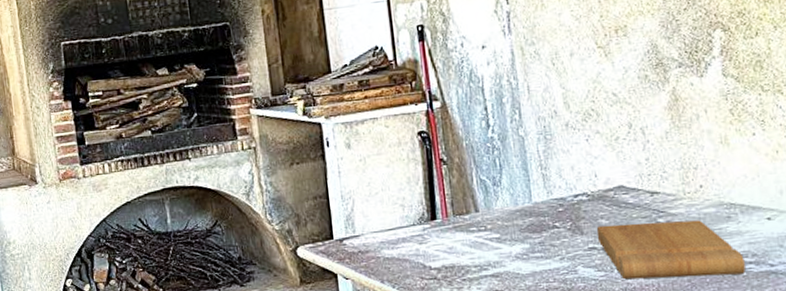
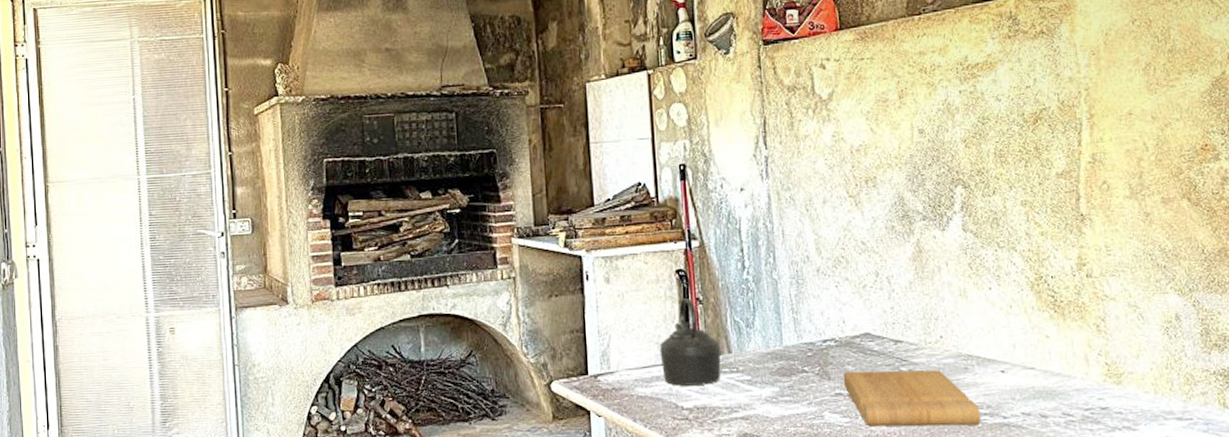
kettle: none [404,160,469,247] -> present [659,298,721,386]

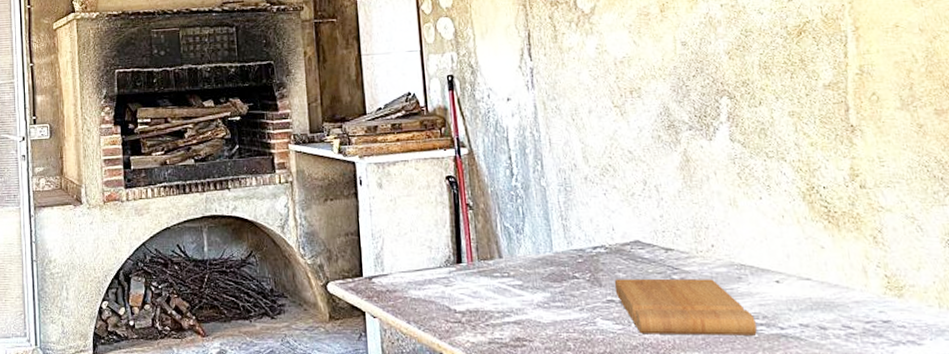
kettle: present [659,298,721,386] -> none [431,204,493,289]

